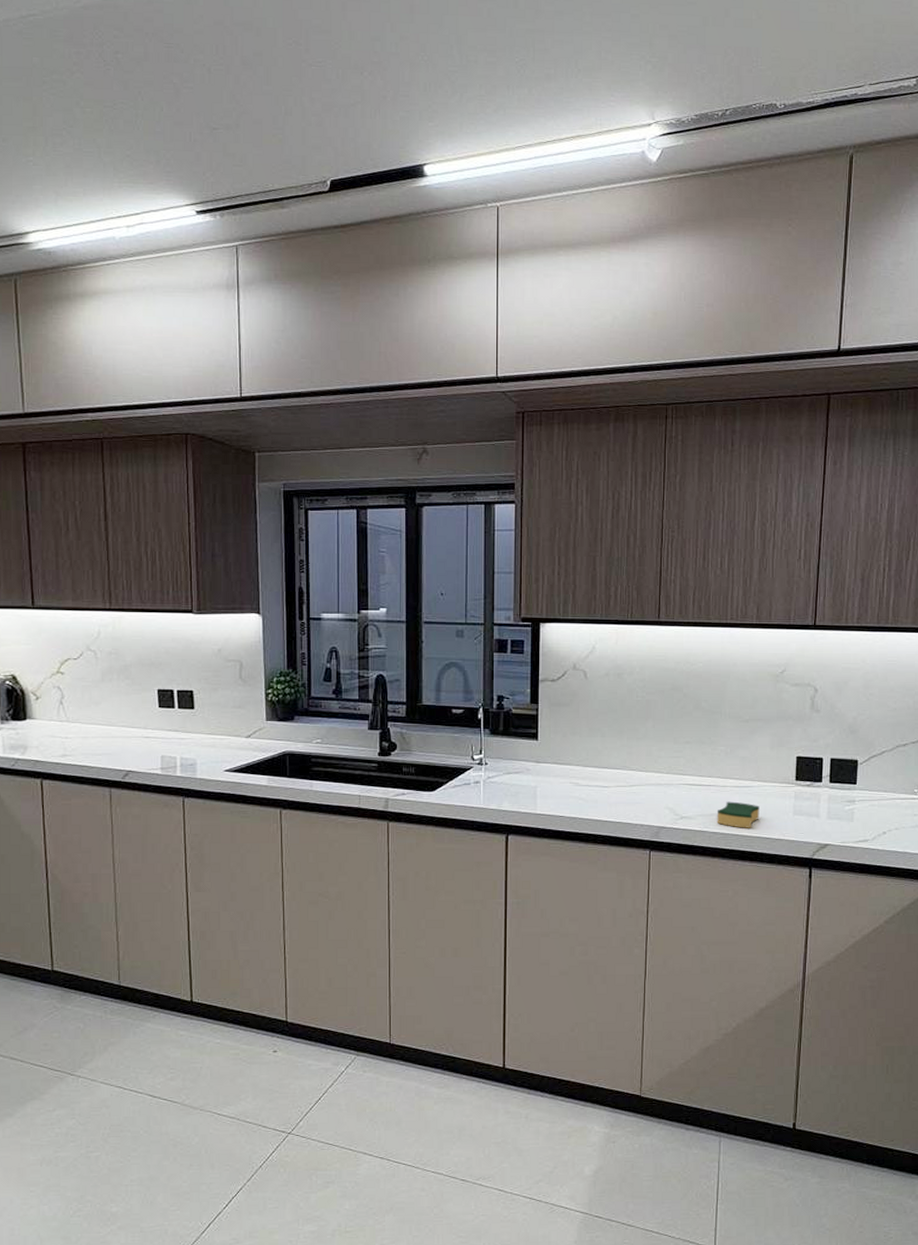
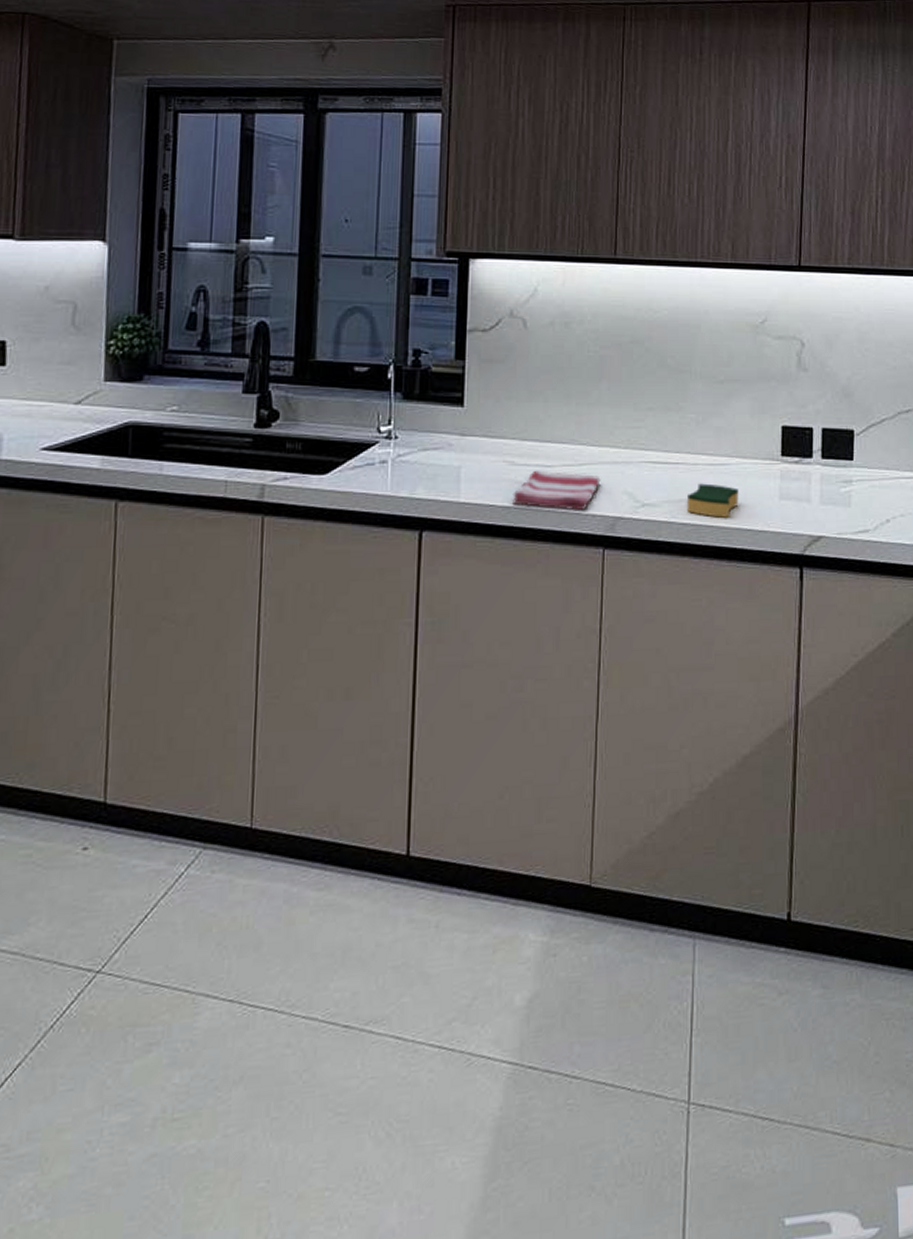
dish towel: none [578,790,647,820] -> present [512,470,601,510]

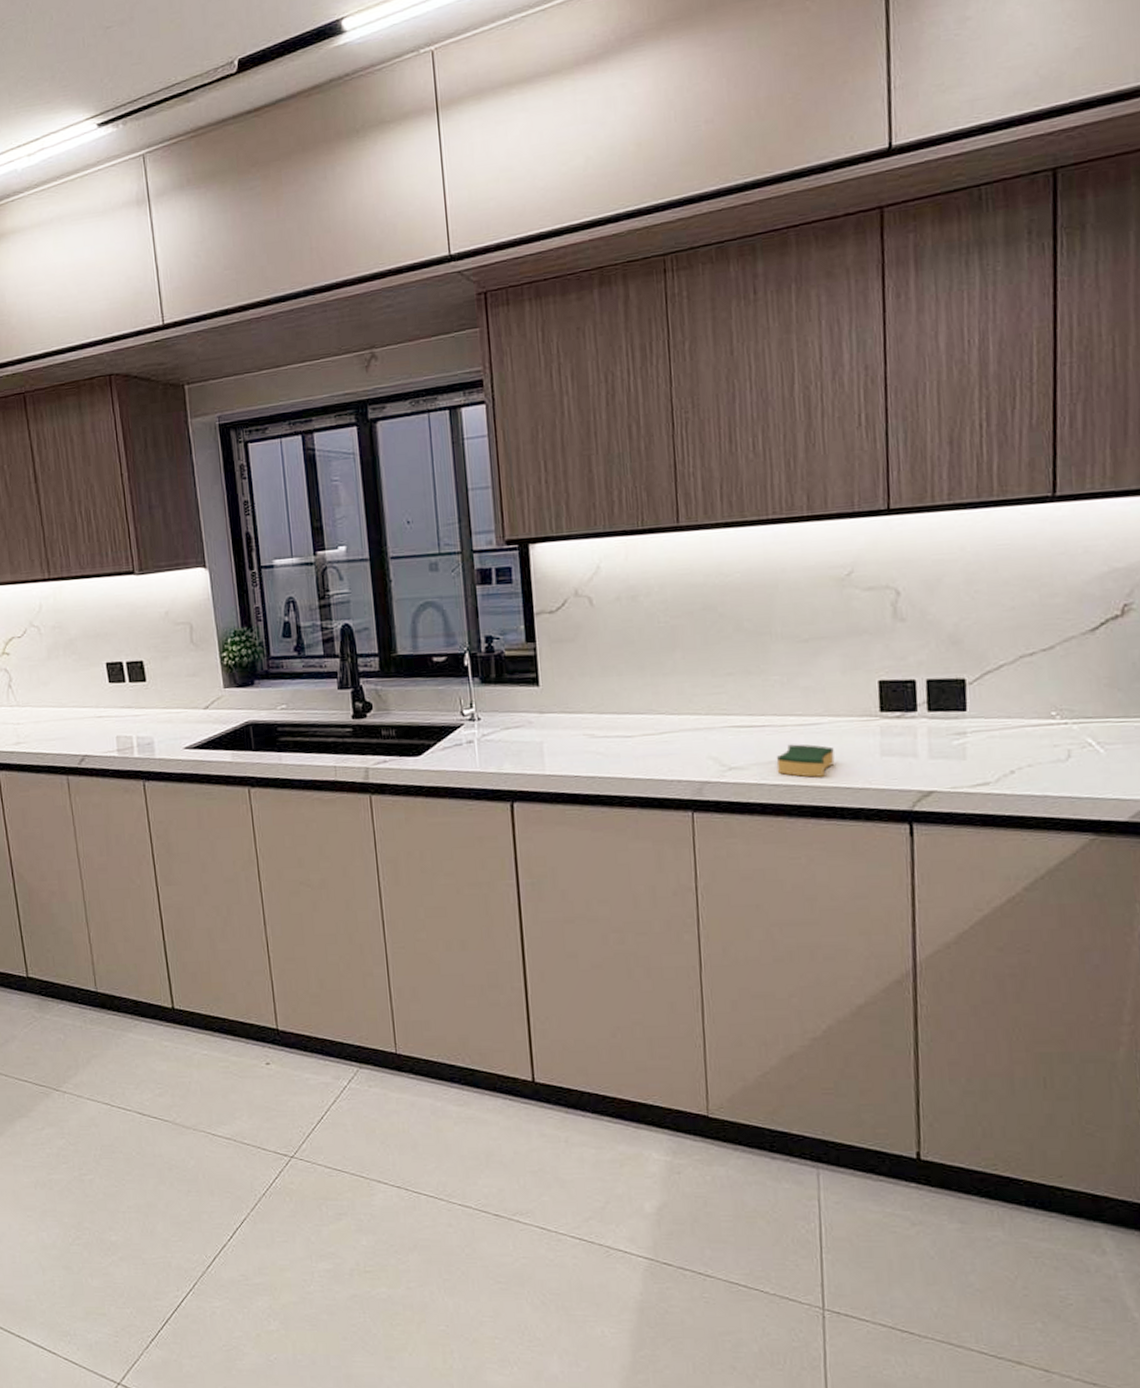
dish towel: present [512,470,601,510] -> none [596,741,684,777]

